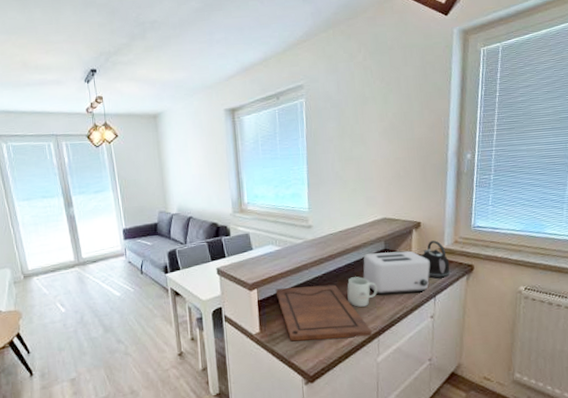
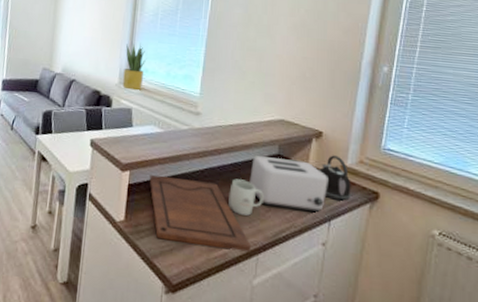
planter: none [234,171,255,217] -> present [122,43,147,91]

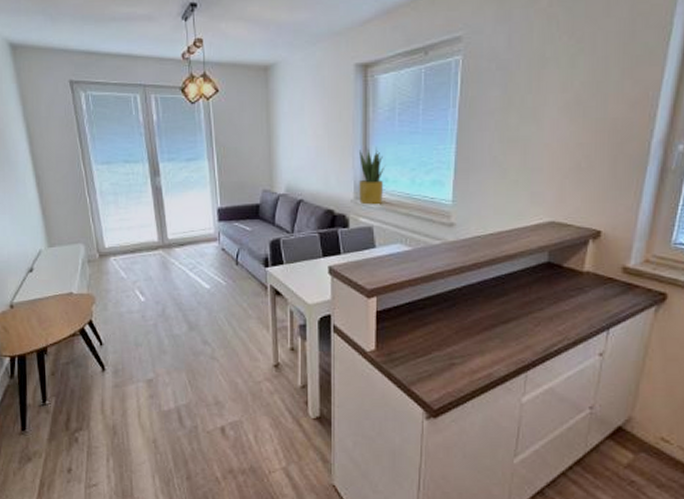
cutting board: present [149,174,251,253] -> none [400,298,518,370]
mug: present [228,179,264,216] -> none [492,294,532,332]
toaster: present [249,156,328,213] -> none [515,266,607,322]
kettle: present [319,155,351,202] -> none [596,256,634,306]

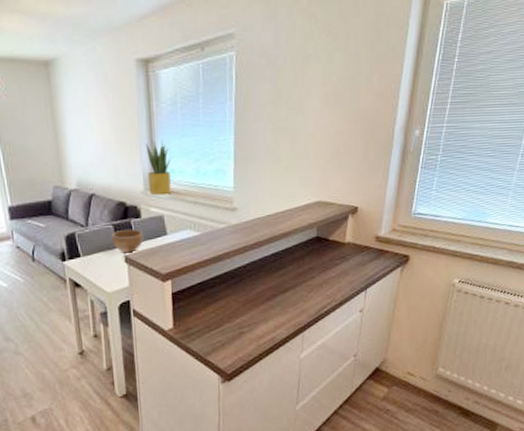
bowl: none [316,238,351,264] -> present [111,229,144,253]

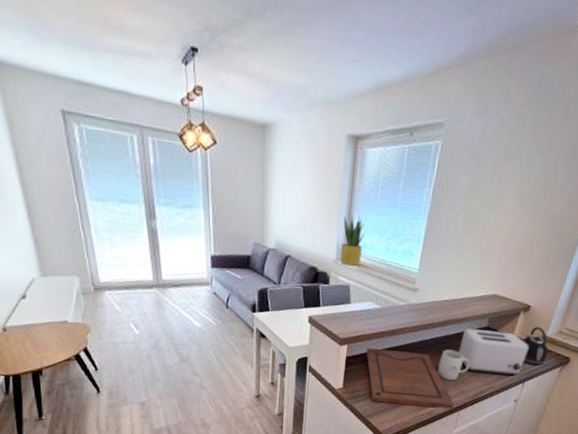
bowl: present [111,229,144,253] -> none [299,292,329,315]
cutting board: none [192,275,296,338] -> present [366,347,454,410]
mug: none [272,267,305,300] -> present [437,349,470,380]
toaster: none [291,239,364,287] -> present [458,328,529,376]
kettle: none [355,228,385,270] -> present [522,326,548,366]

